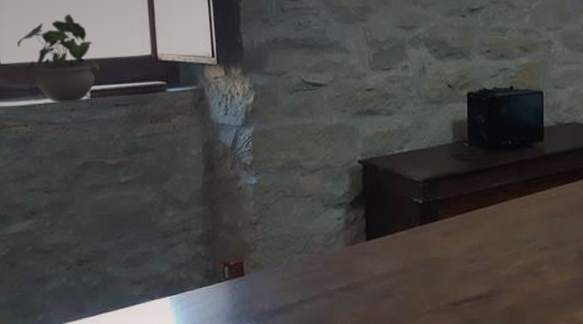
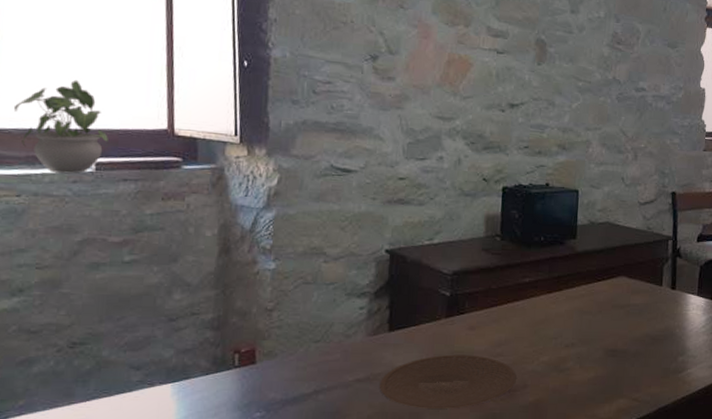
plate: none [361,261,492,316] -> present [380,354,517,409]

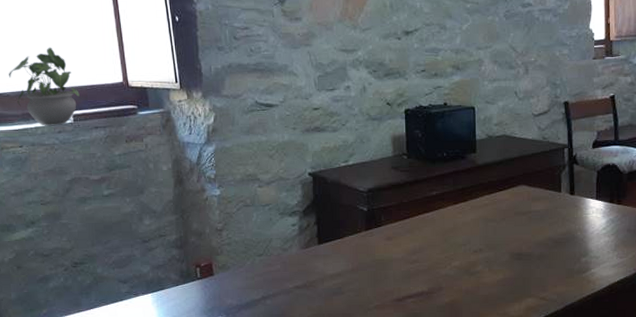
plate: present [380,354,517,409] -> none [315,262,432,310]

